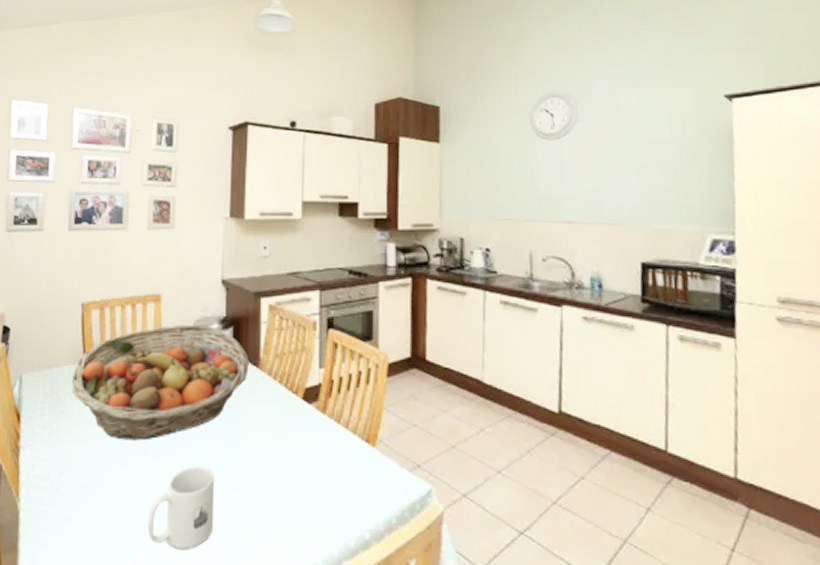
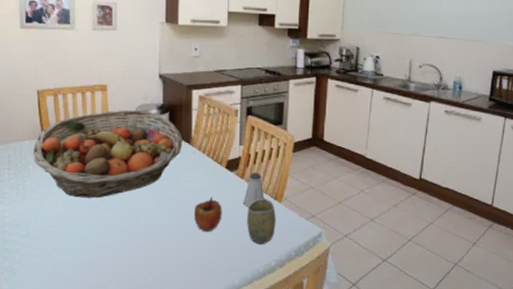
mug: present [147,466,215,550] -> none [103,217,156,276]
apple: none [262,439,299,489] -> present [193,197,222,232]
saltshaker: none [325,405,353,453] -> present [243,173,264,207]
cup: none [331,440,369,508] -> present [247,198,276,245]

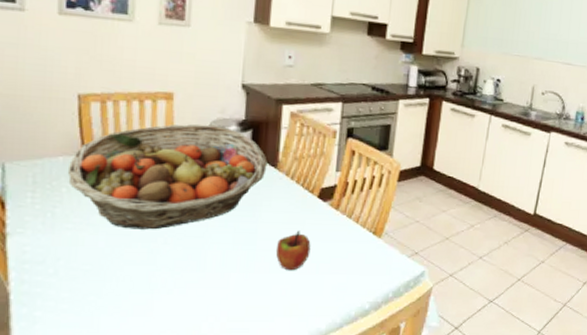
saltshaker: present [243,173,264,207] -> none [336,203,362,242]
cup: present [247,198,276,245] -> none [339,232,374,285]

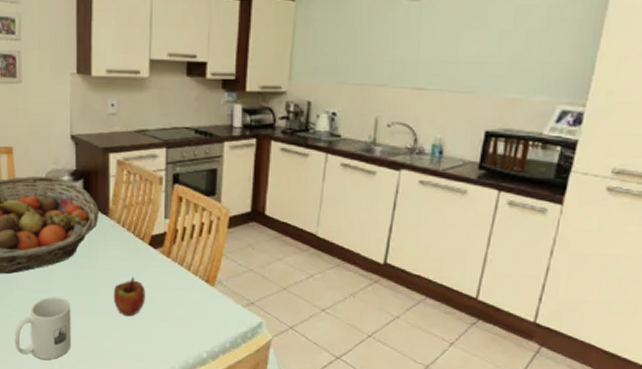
mug: none [156,253,228,322] -> present [14,296,72,360]

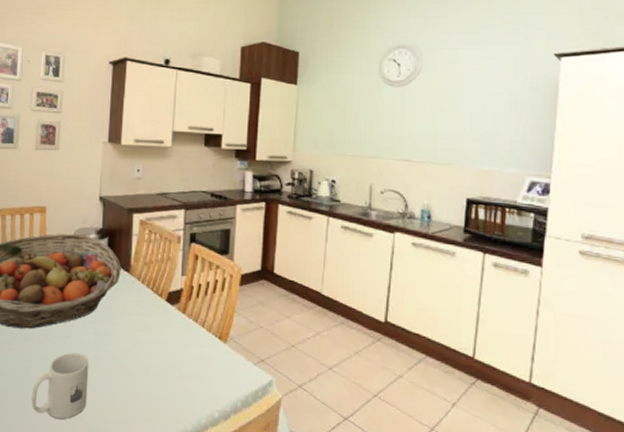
apple: present [113,277,145,317] -> none [130,333,161,374]

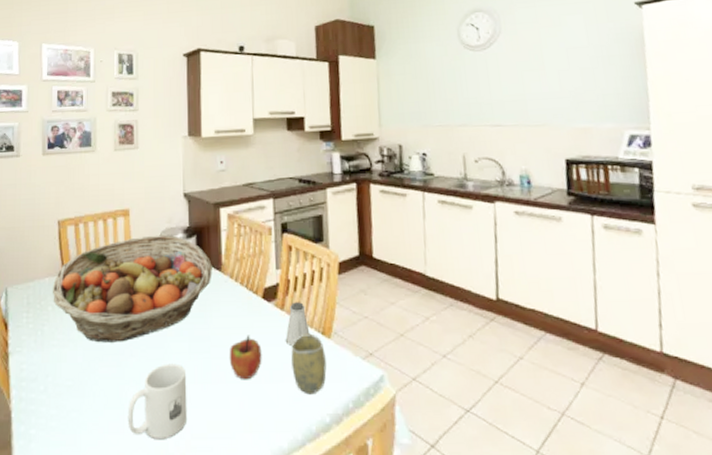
apple: none [130,333,161,374] -> present [229,335,262,380]
saltshaker: none [184,307,208,347] -> present [285,302,310,346]
cup: none [188,336,220,392] -> present [291,333,327,395]

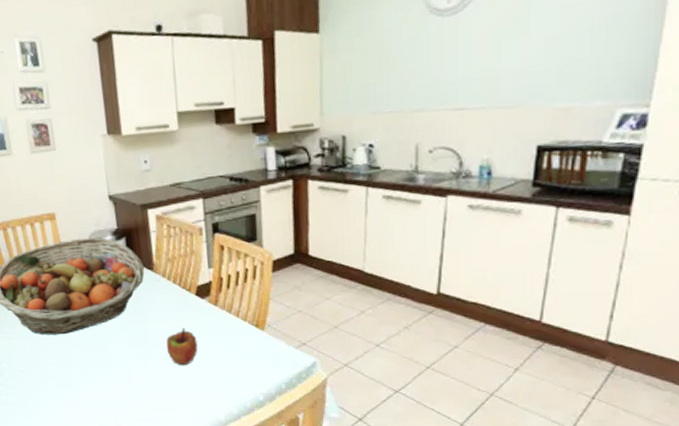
mug: present [127,363,188,440] -> none [77,352,132,413]
saltshaker: present [285,302,310,346] -> none [219,298,244,337]
cup: present [291,333,327,395] -> none [225,326,260,378]

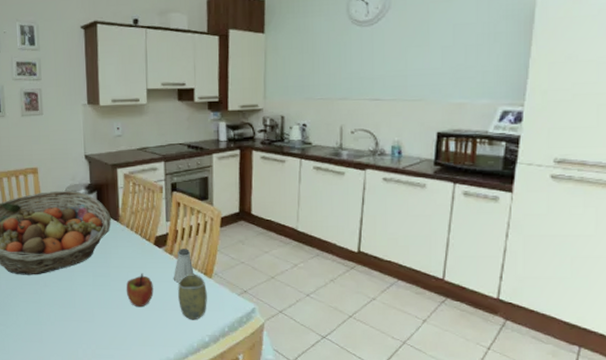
saltshaker: none [219,298,244,337] -> present [173,249,194,283]
cup: none [225,326,260,378] -> present [178,273,207,320]

